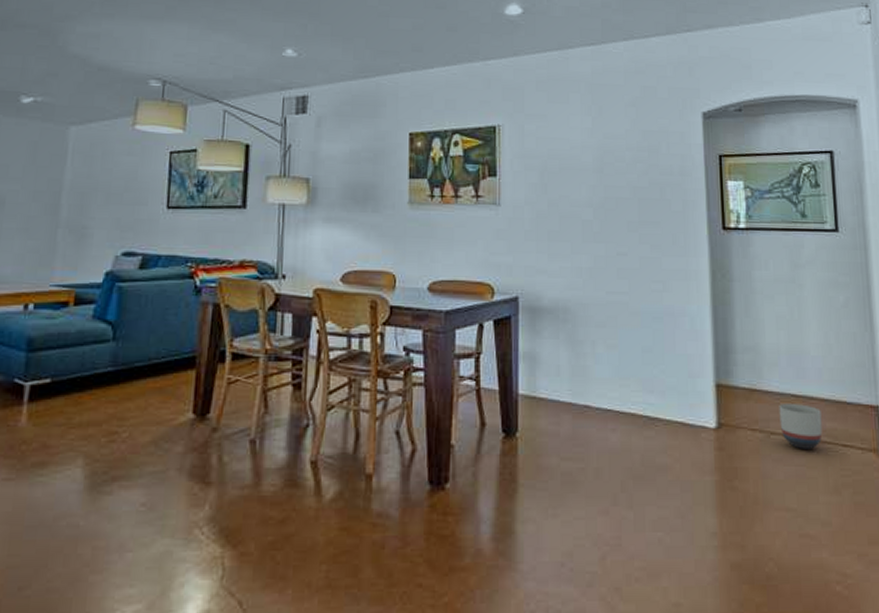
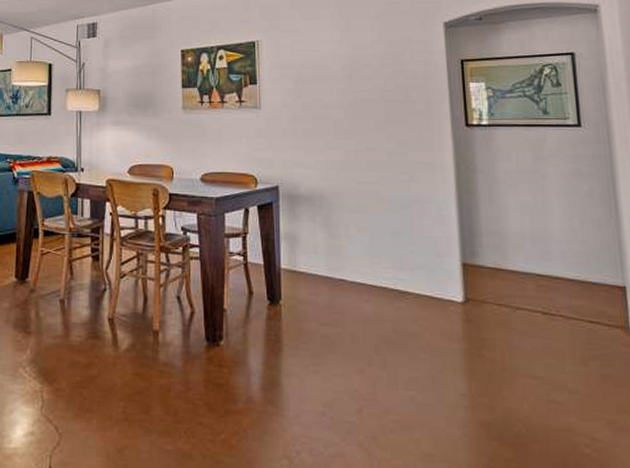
planter: present [779,404,823,449] -> none [524,282,569,324]

